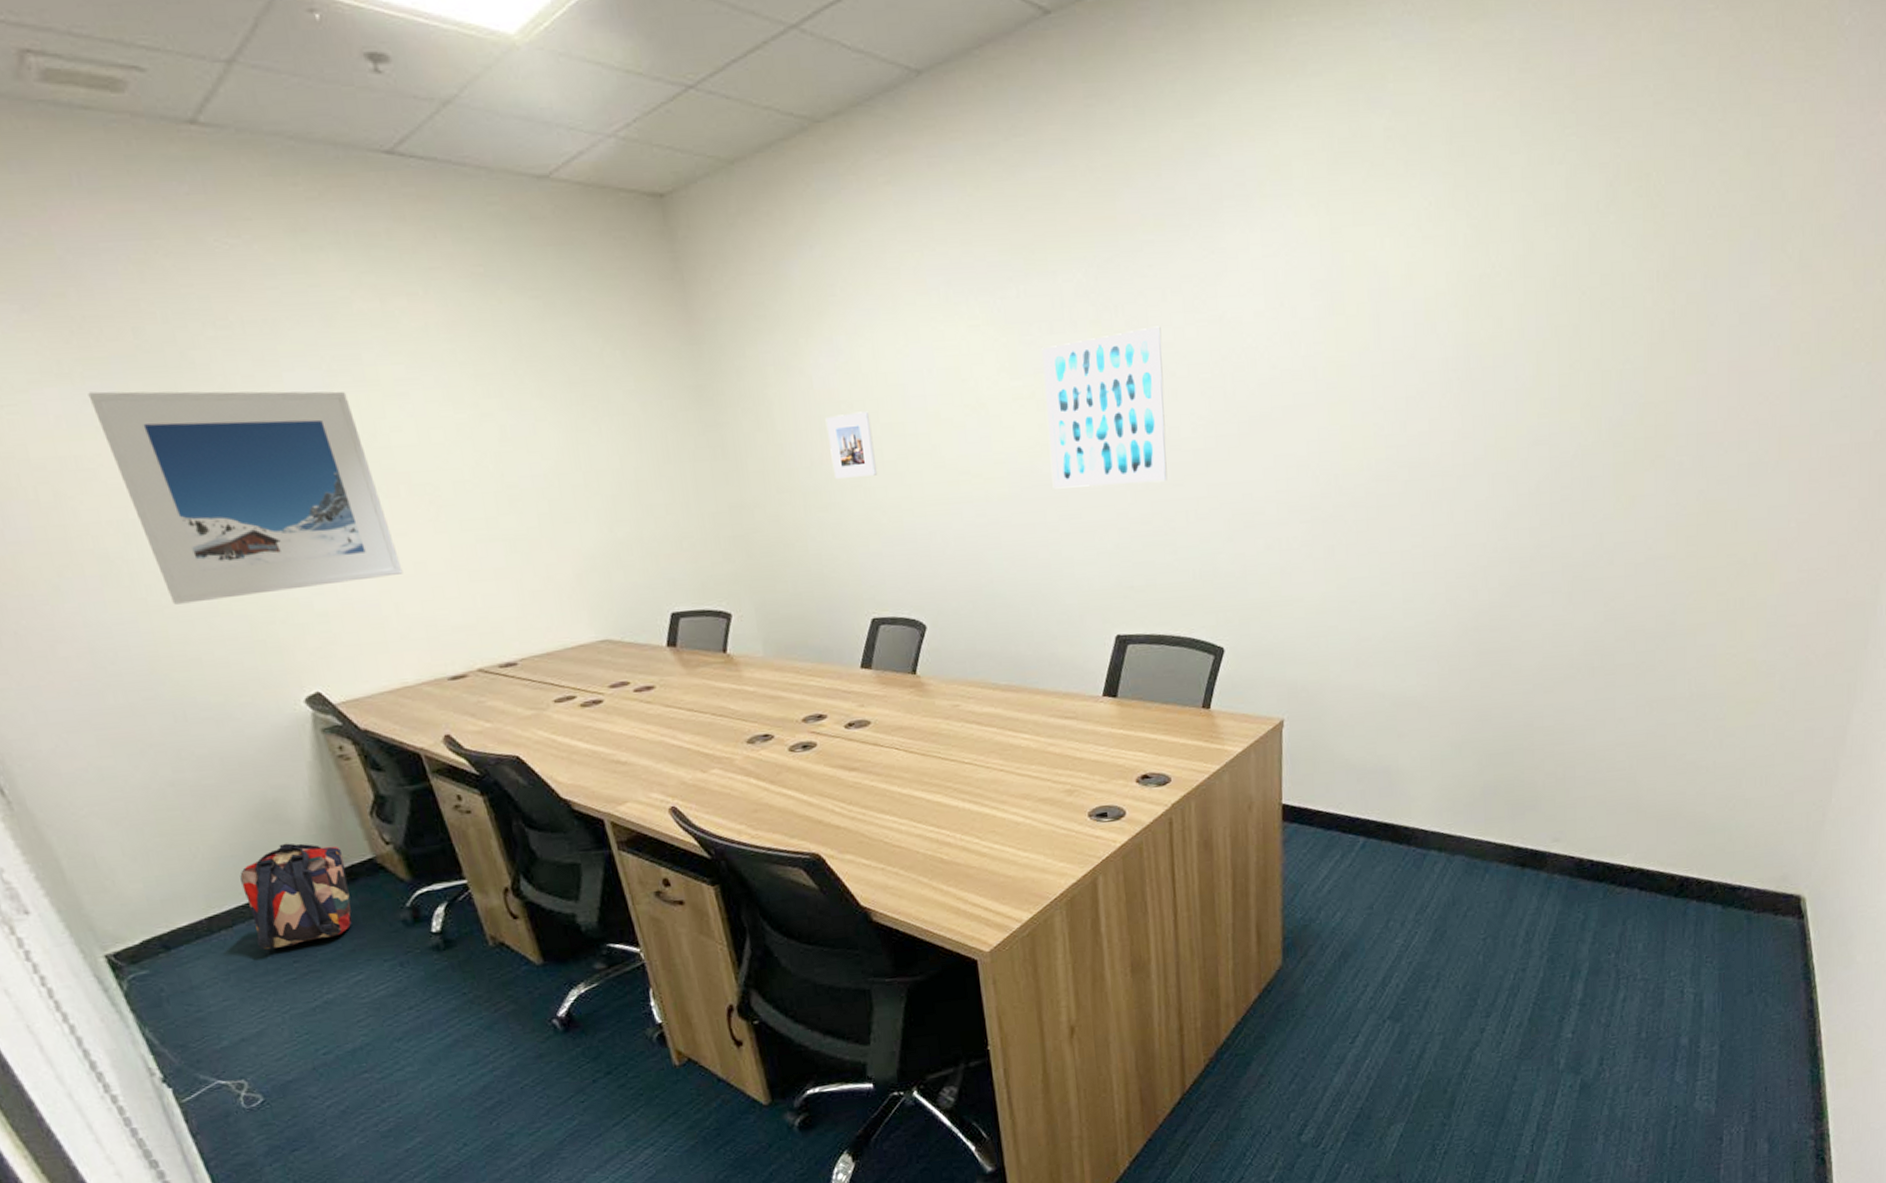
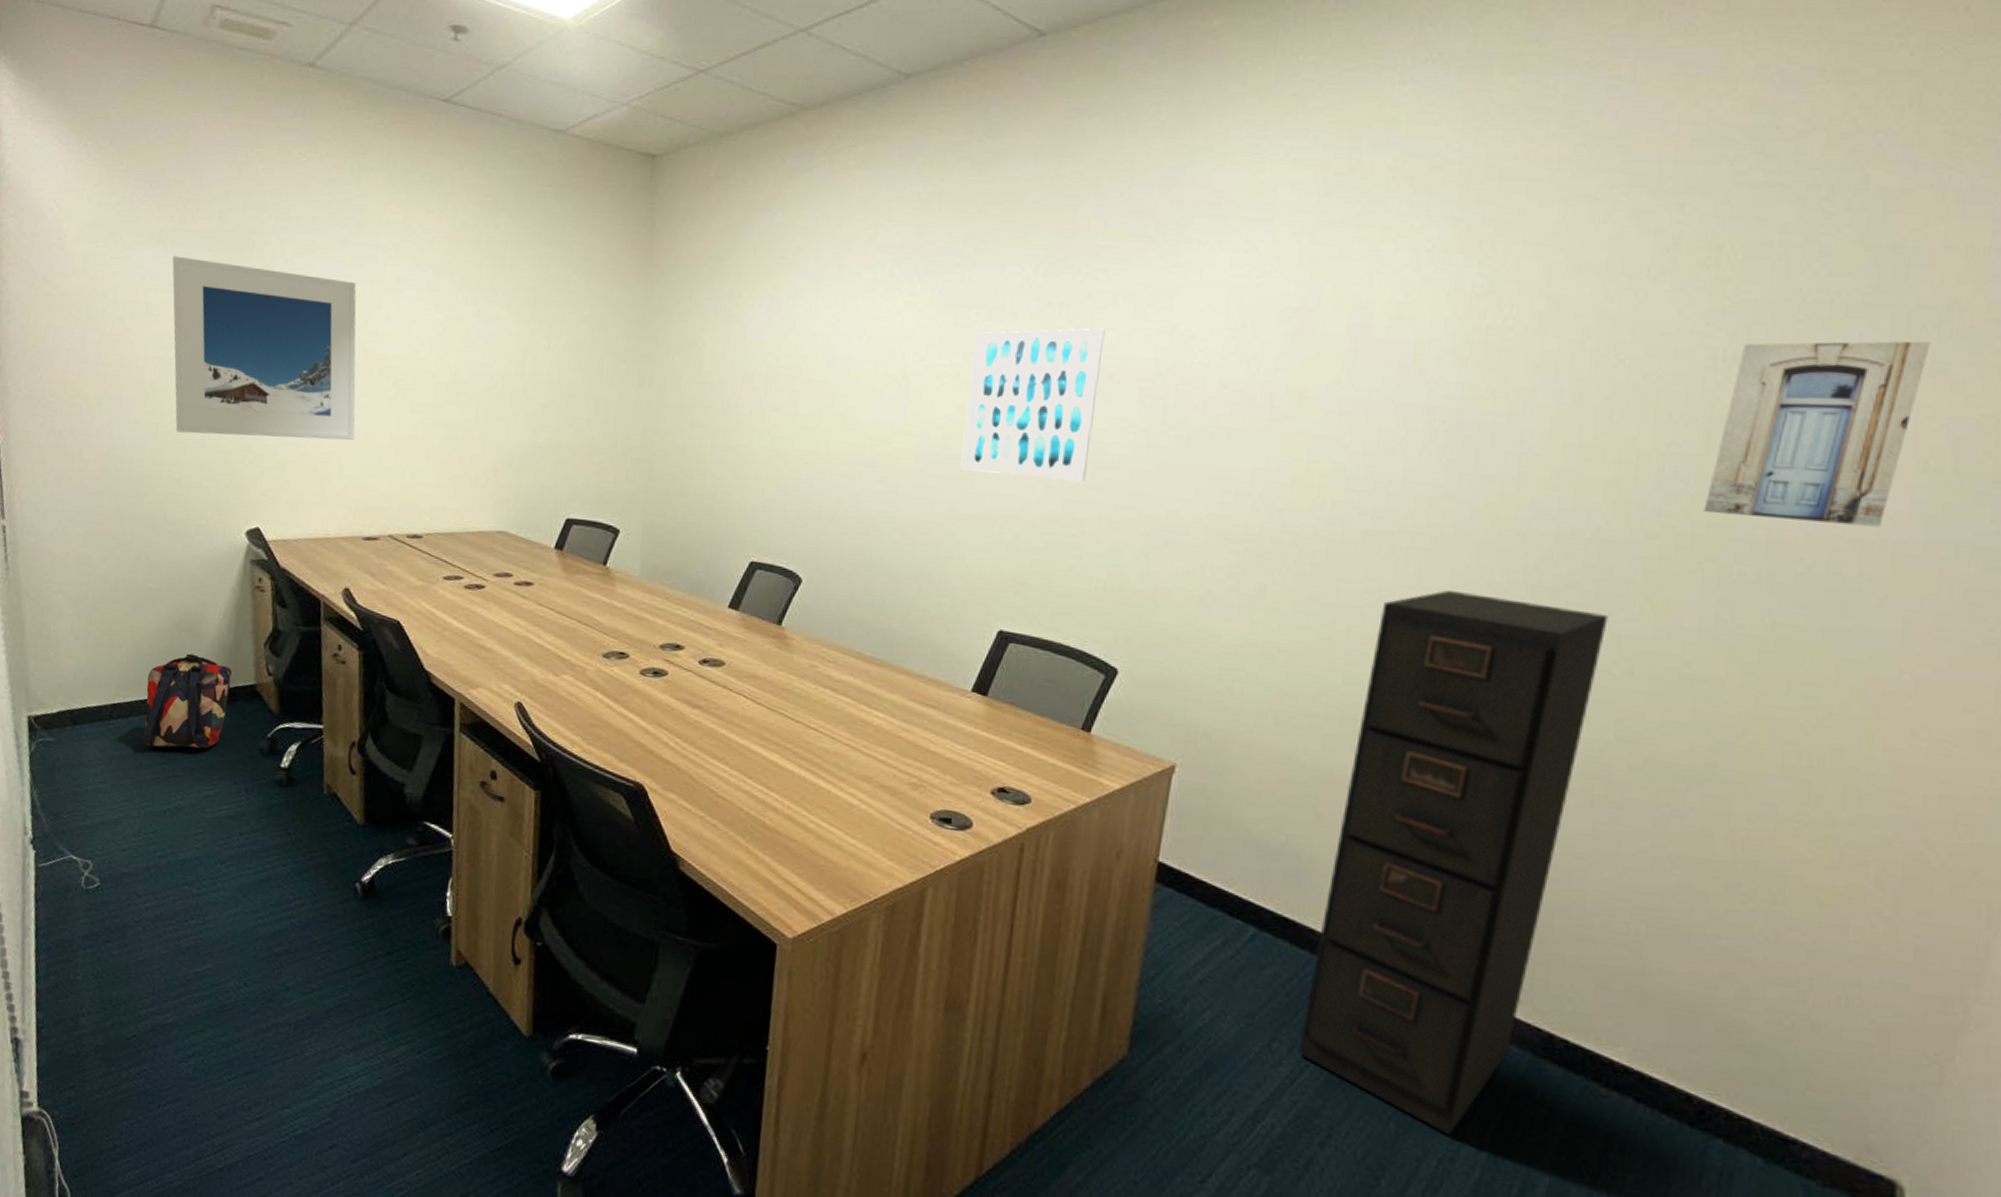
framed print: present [825,411,878,479] -> none [746,365,793,426]
filing cabinet: none [1408,518,1592,953] -> present [1298,589,1609,1135]
wall art: none [1652,242,1798,417] -> present [1703,341,1931,527]

